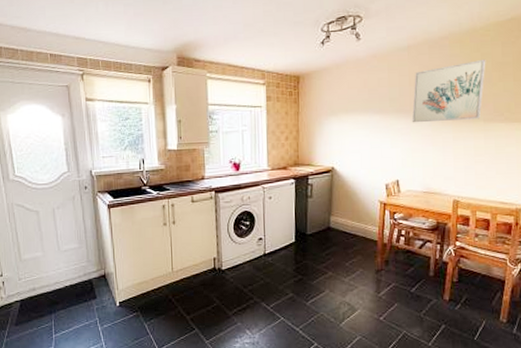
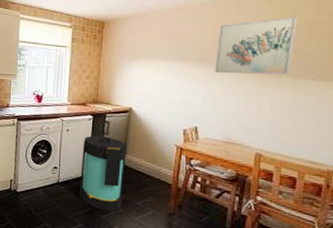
lantern: none [287,199,333,276] -> present [78,135,128,211]

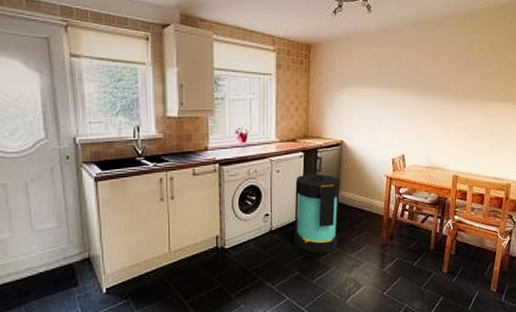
wall art: present [214,16,298,75] -> none [417,40,485,99]

